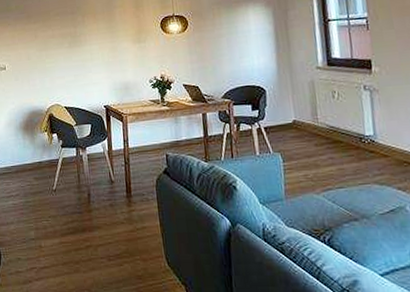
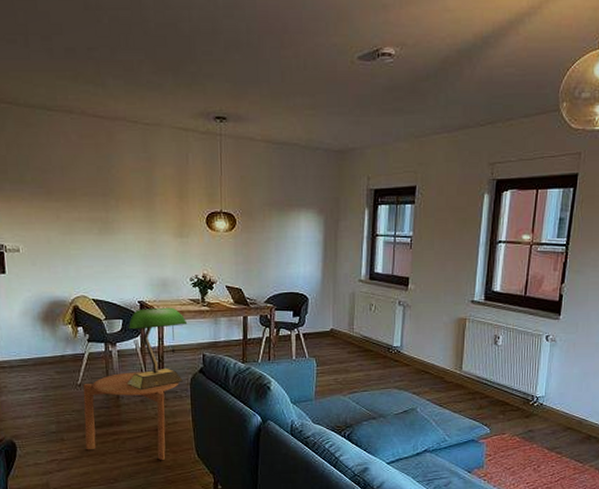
side table: none [58,175,146,269] -> present [83,372,179,460]
table lamp: none [96,109,150,194] -> present [126,307,188,391]

